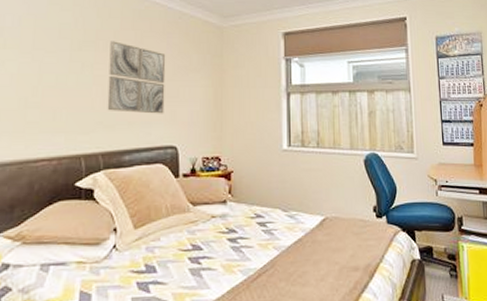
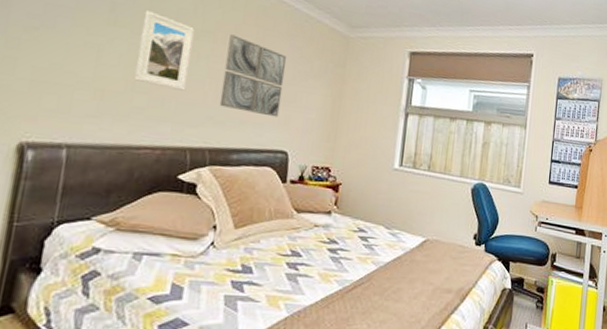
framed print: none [27,30,77,100] -> present [134,10,194,91]

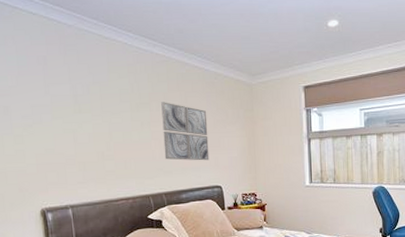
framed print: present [134,10,194,91] -> none [97,96,139,153]

